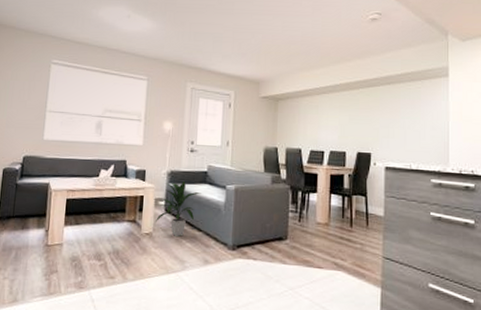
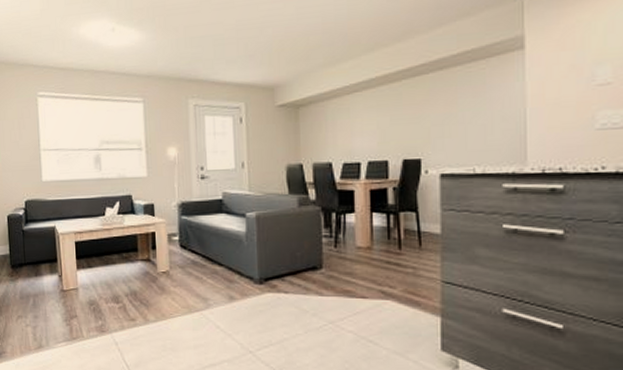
indoor plant: present [154,180,201,237] -> none [170,211,218,273]

